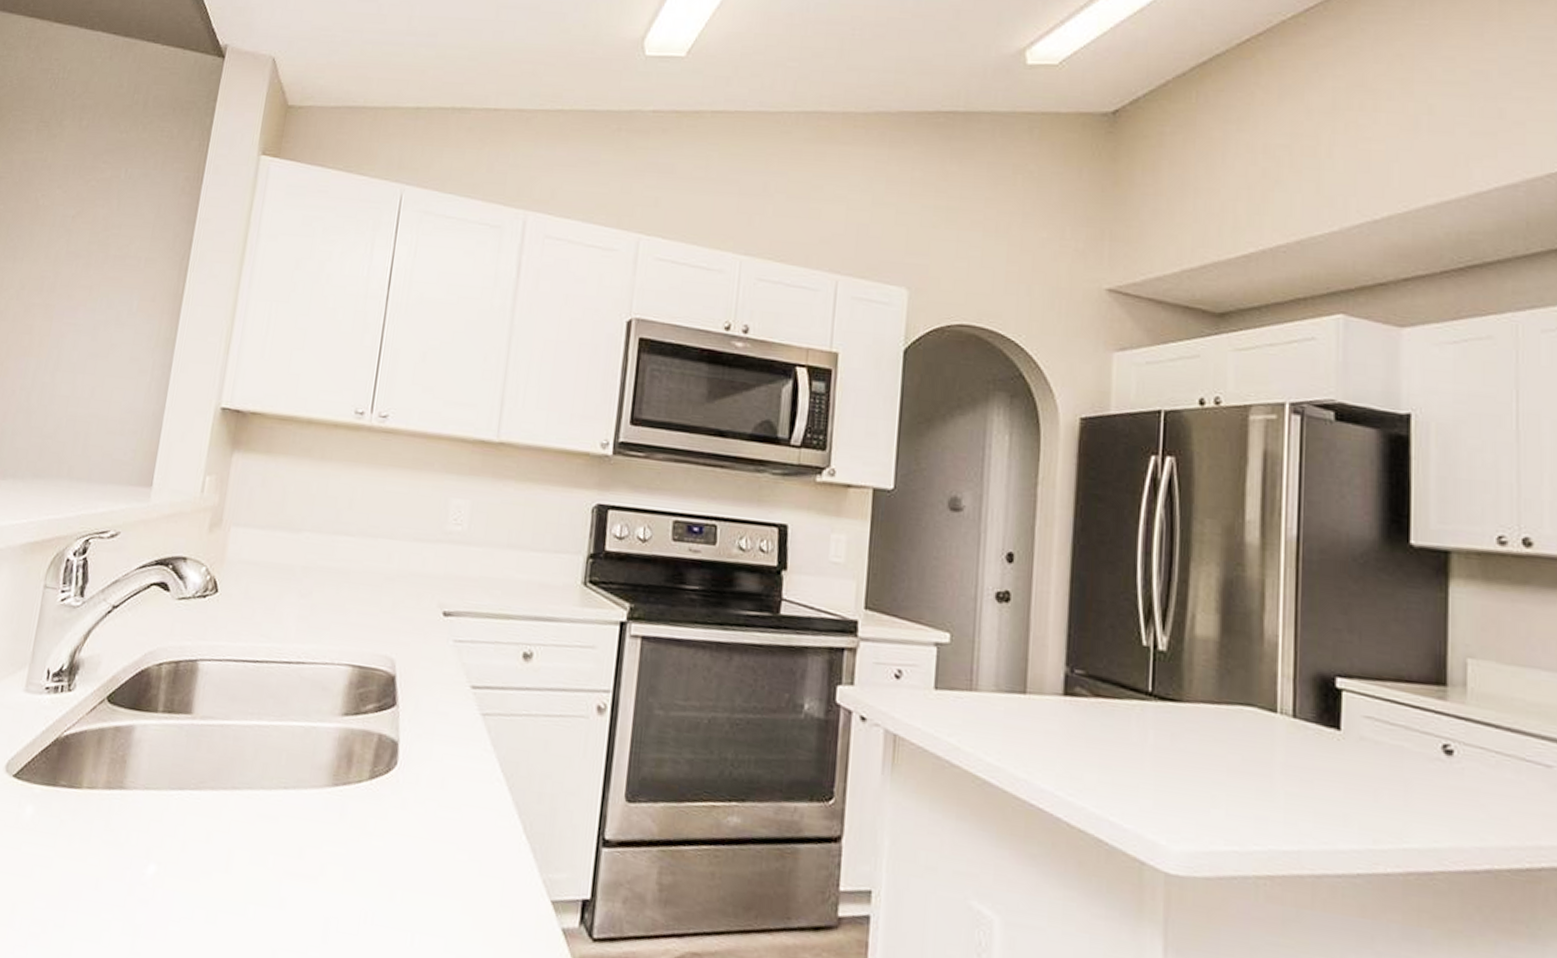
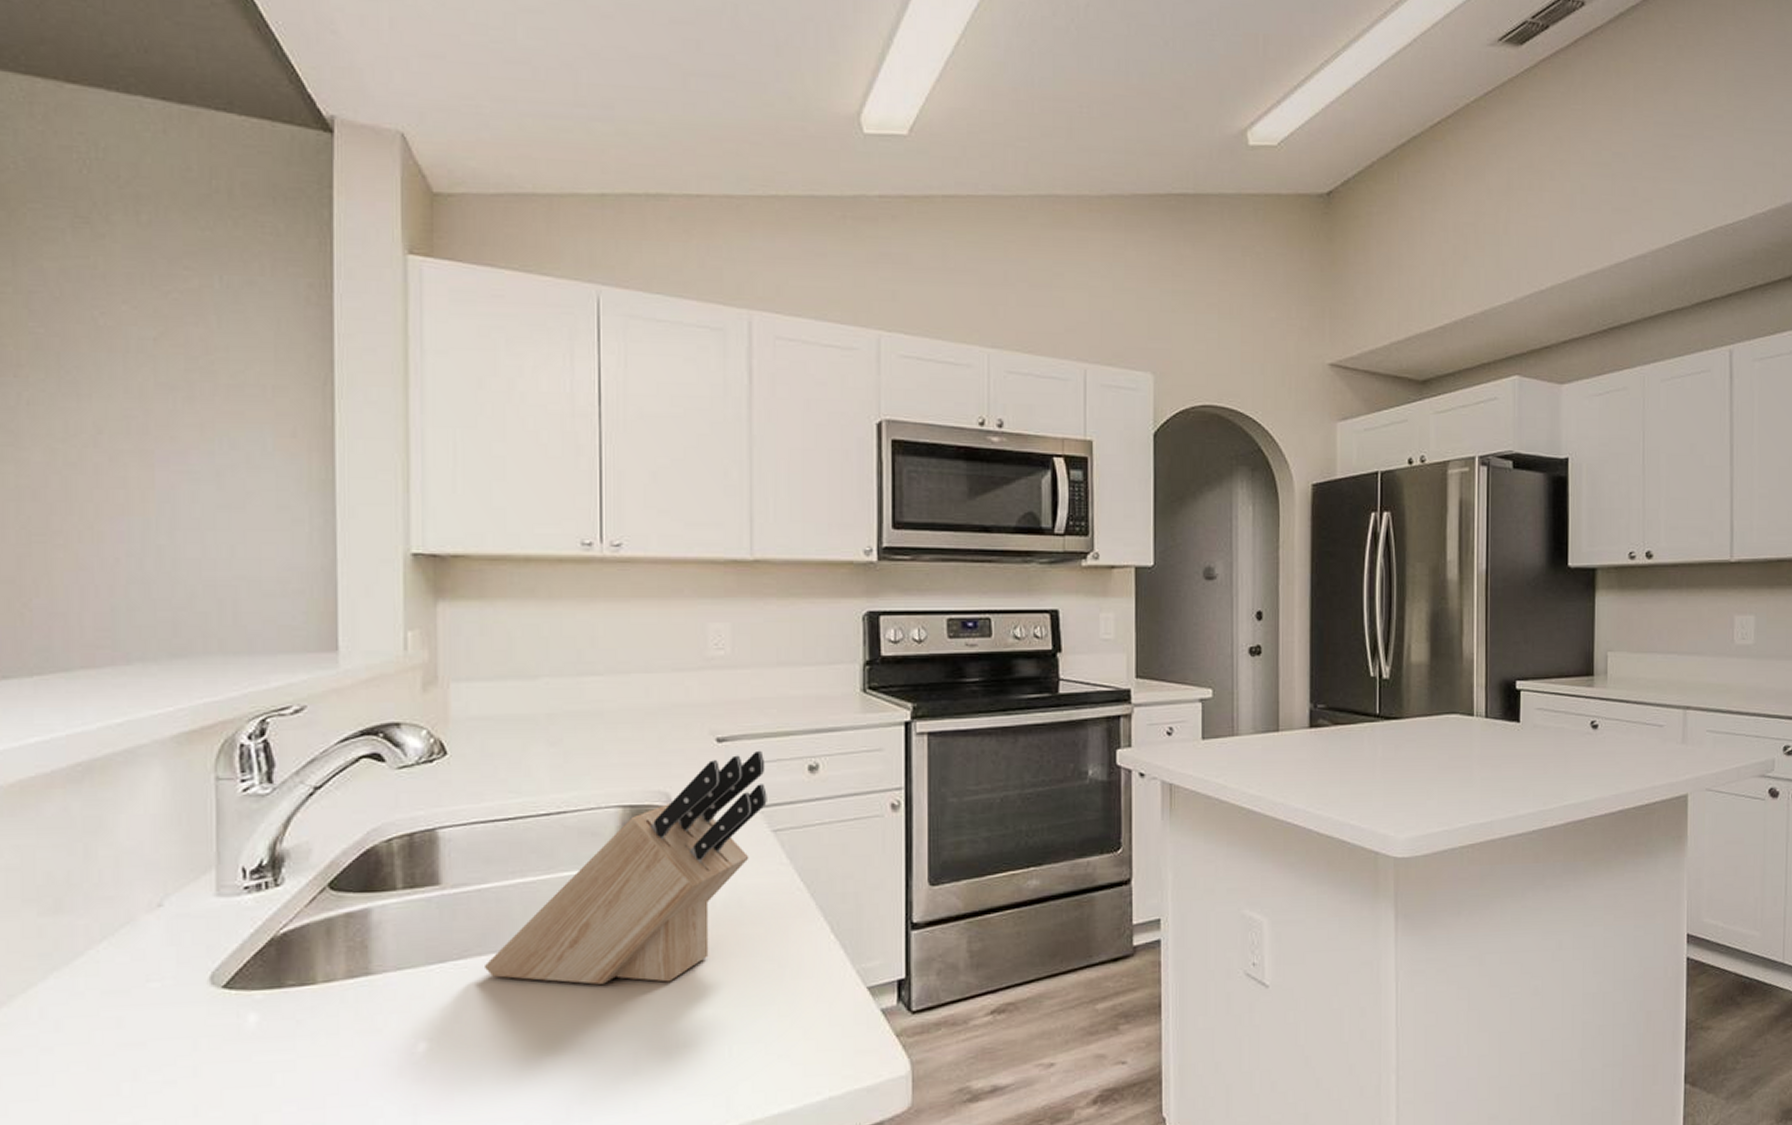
knife block: none [214,629,484,853] -> present [485,750,767,985]

